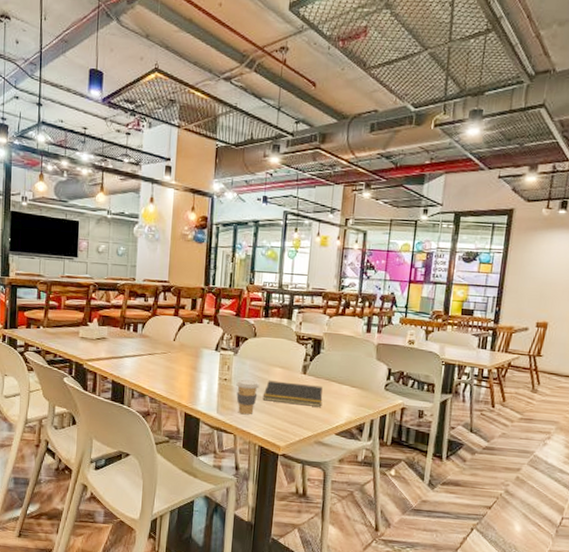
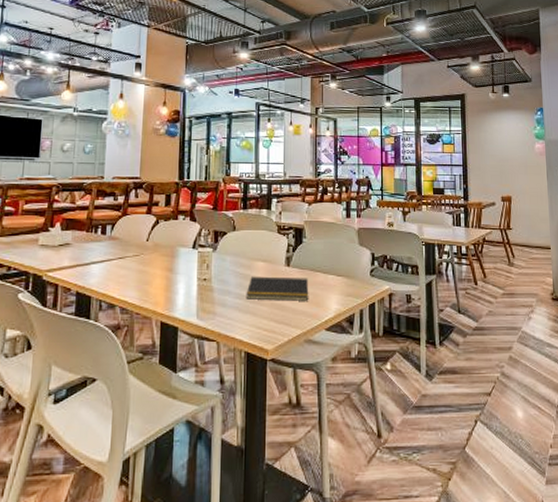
coffee cup: present [236,379,260,415] -> none [217,277,242,318]

